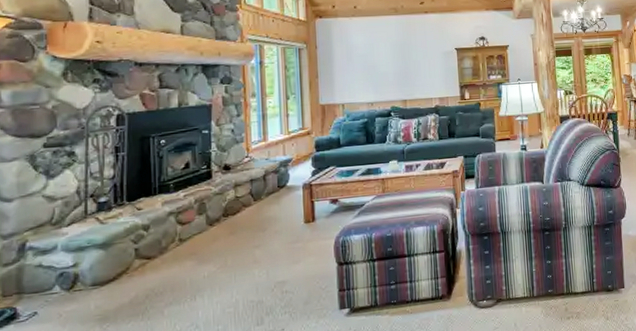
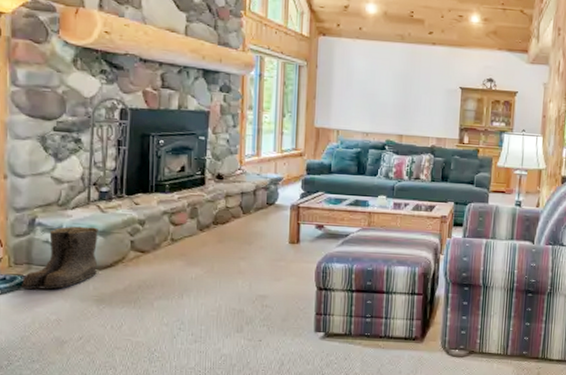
boots: none [10,241,100,322] -> present [20,226,98,290]

